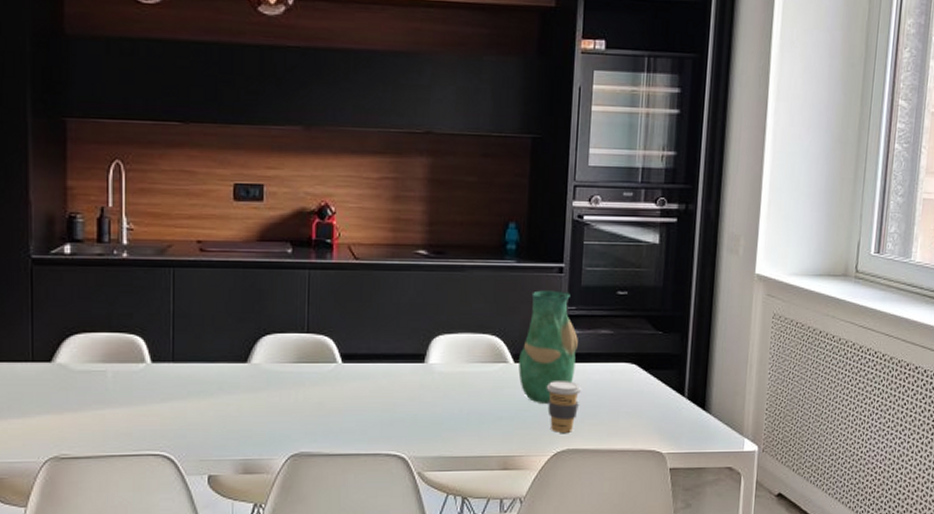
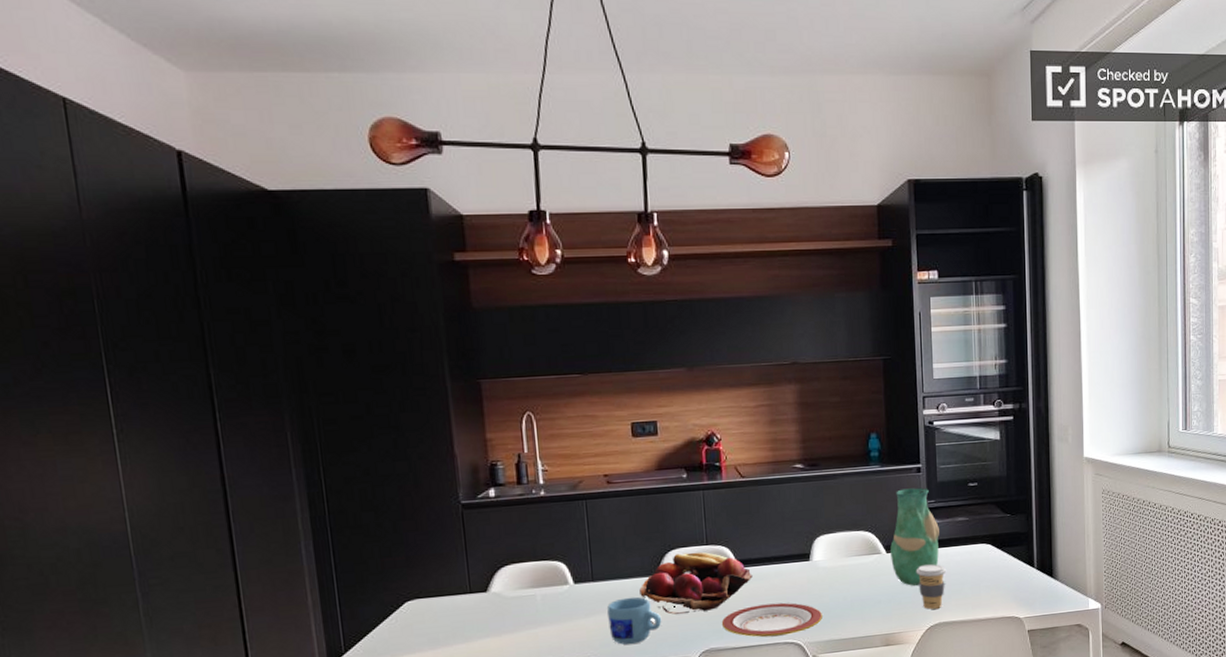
mug: none [187,384,248,439] -> present [607,597,662,645]
fruit basket: none [225,340,357,409] -> present [639,551,753,614]
plate: none [316,408,433,446] -> present [721,602,822,638]

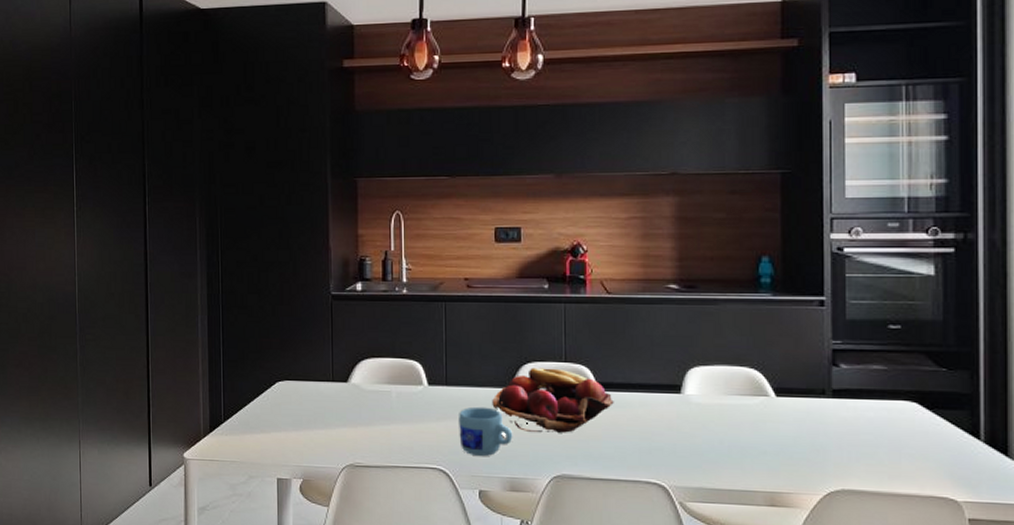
plate: present [721,602,822,638] -> none [576,435,693,474]
vase: present [890,487,939,586] -> none [781,324,846,441]
coffee cup: present [916,564,947,609] -> none [813,417,855,472]

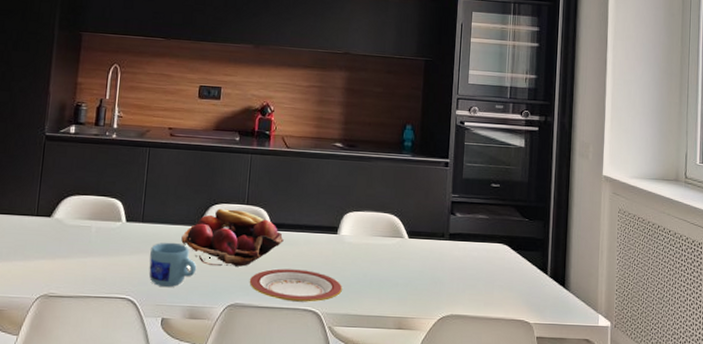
plate: none [576,435,693,474] -> present [249,268,342,302]

